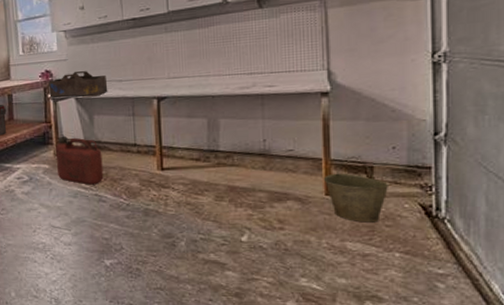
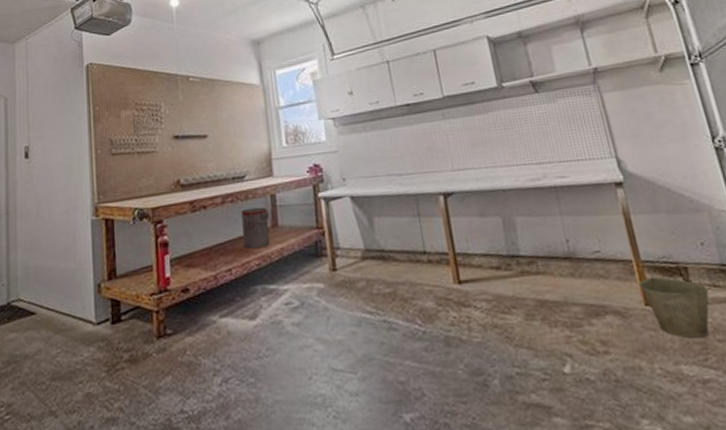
tool box: present [48,71,108,98] -> none [318,164,388,197]
fuel can: present [56,135,104,185] -> none [331,244,392,308]

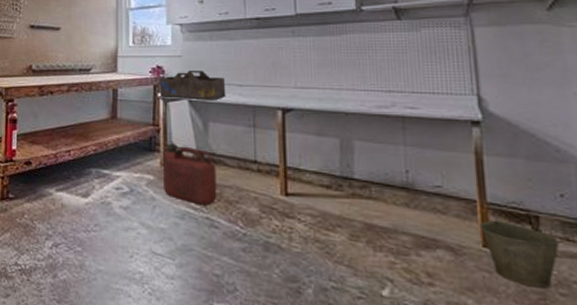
paint can: present [241,207,270,249] -> none [83,98,110,136]
tool box: none [318,164,388,197] -> present [159,71,226,101]
fuel can: none [331,244,392,308] -> present [163,142,217,206]

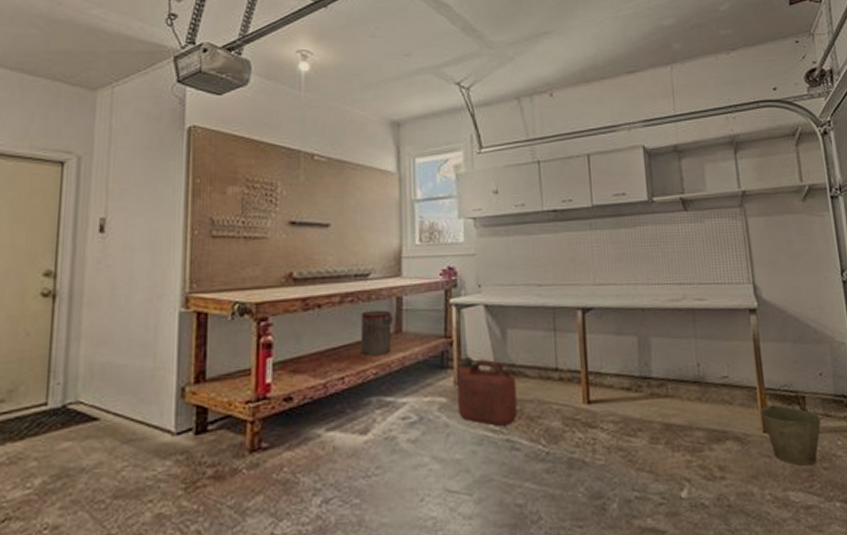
paint can: none [83,98,110,136] -> present [360,310,393,356]
tool box: present [159,71,226,101] -> none [451,271,525,304]

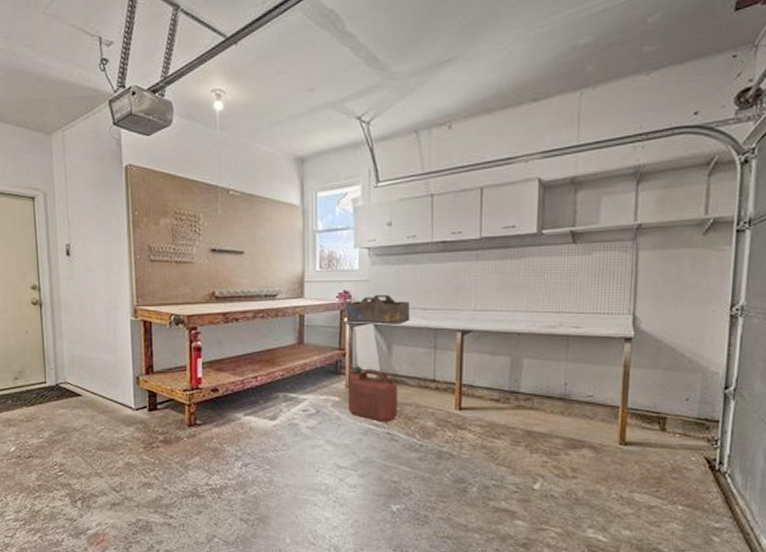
paint can: present [360,310,393,356] -> none [269,325,296,361]
tool box: none [451,271,525,304] -> present [346,295,411,324]
bucket: present [759,384,822,466] -> none [618,406,680,474]

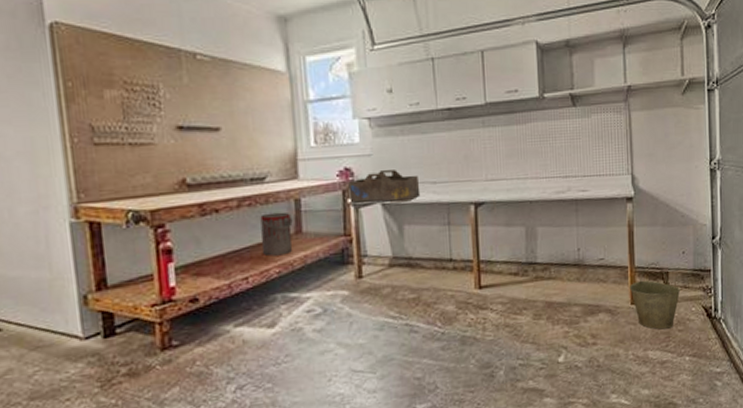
paint can: none [269,325,296,361] -> present [260,212,293,257]
fuel can: present [348,365,398,422] -> none [357,252,416,313]
bucket: none [618,406,680,474] -> present [629,262,681,330]

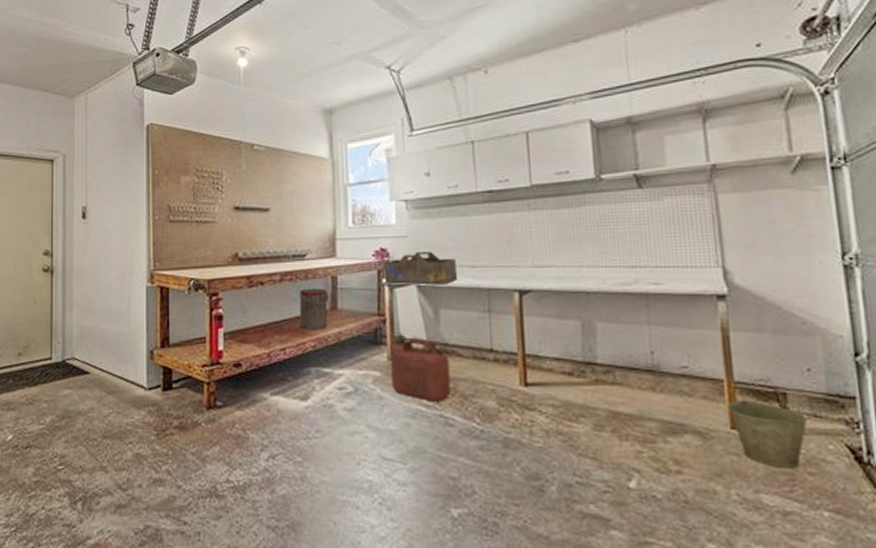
fuel can: none [357,252,416,313] -> present [390,334,451,402]

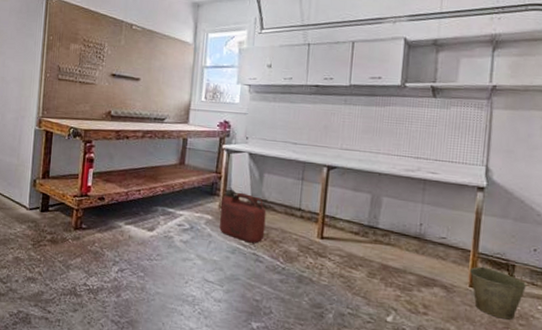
paint can: present [299,288,329,330] -> none [153,145,179,179]
tool box: present [383,252,458,285] -> none [224,127,283,155]

